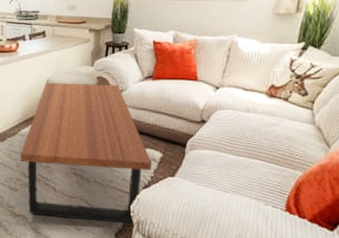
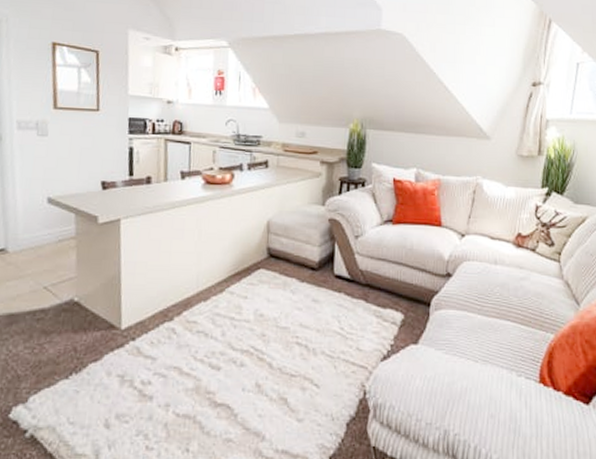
coffee table: present [20,82,152,224] -> none [227,224,392,409]

